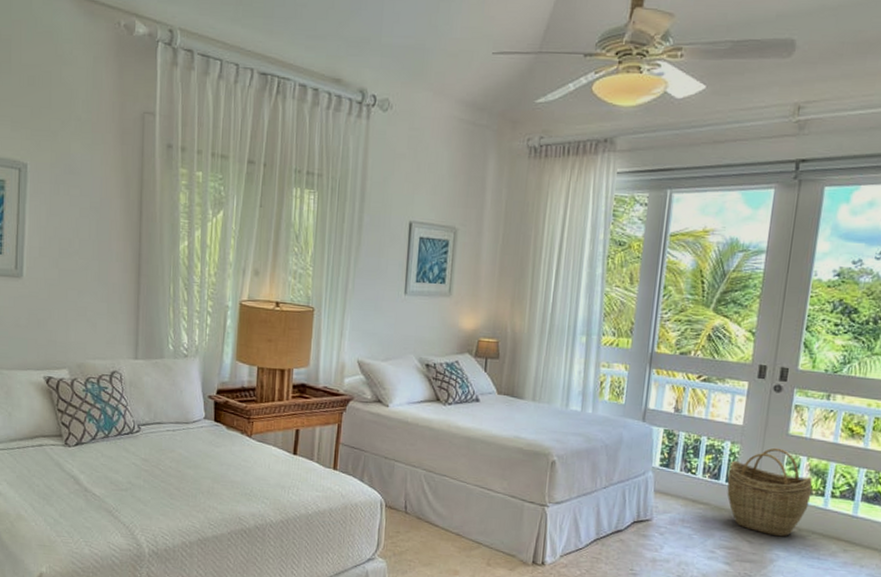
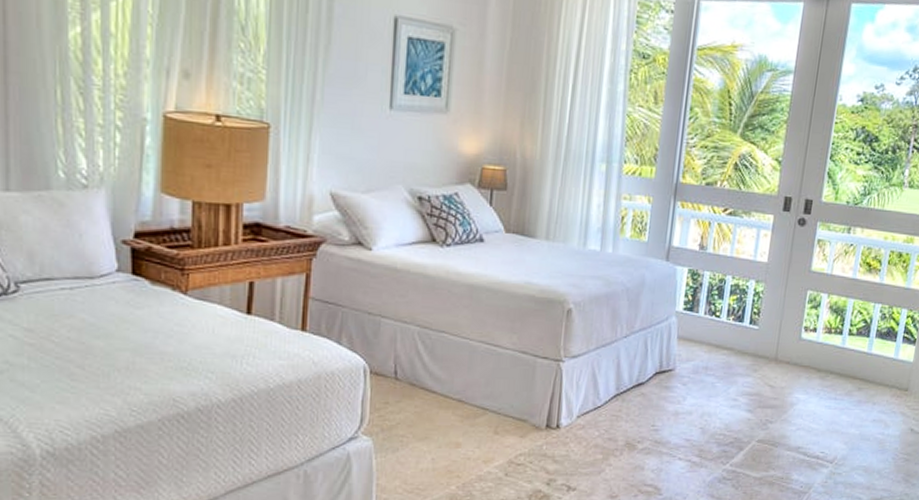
woven basket: present [727,447,812,537] -> none [750,285,832,379]

